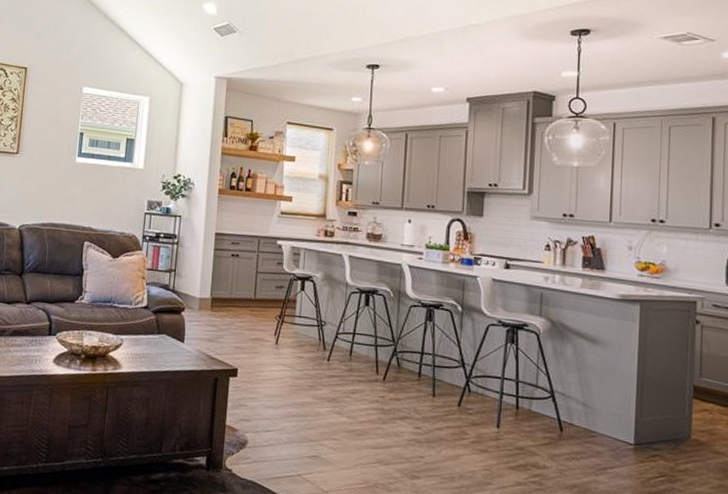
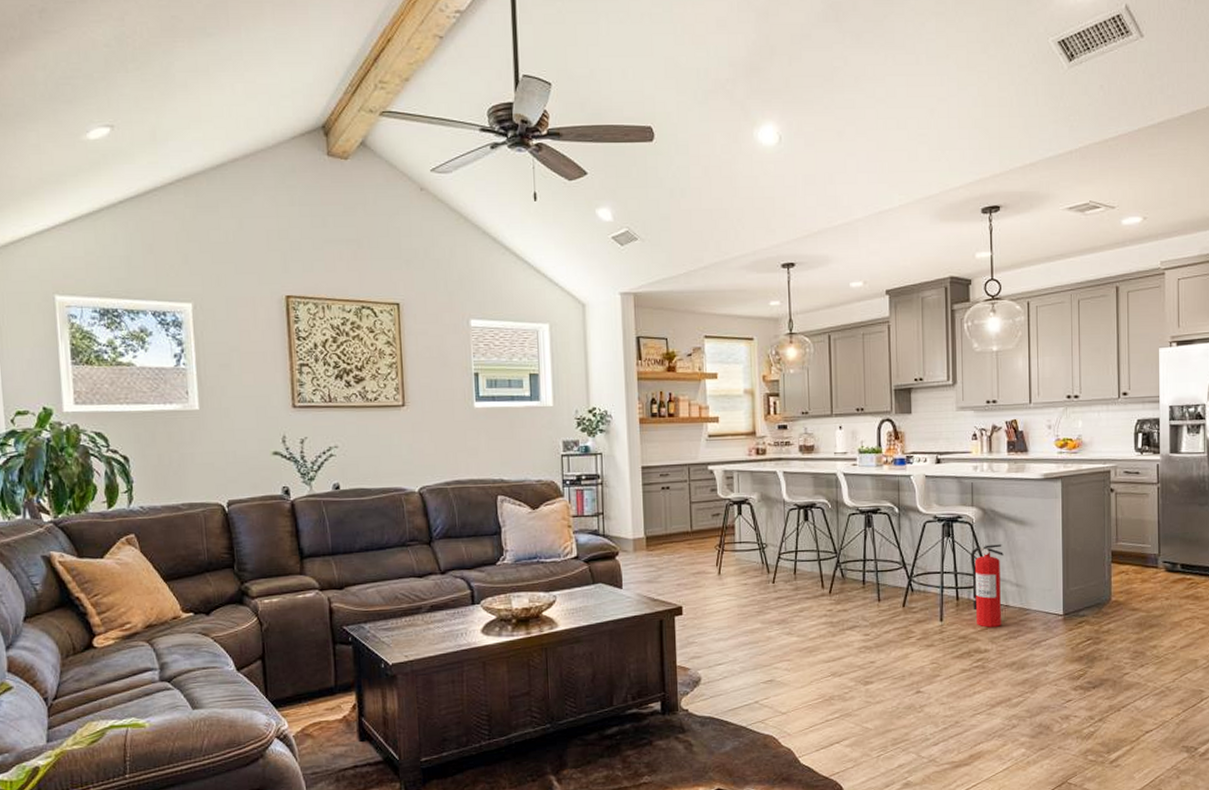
fire extinguisher: none [533,357,571,445] -> present [970,544,1004,628]

